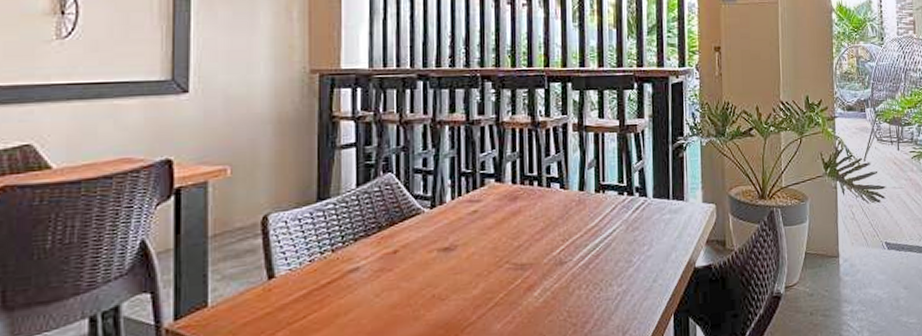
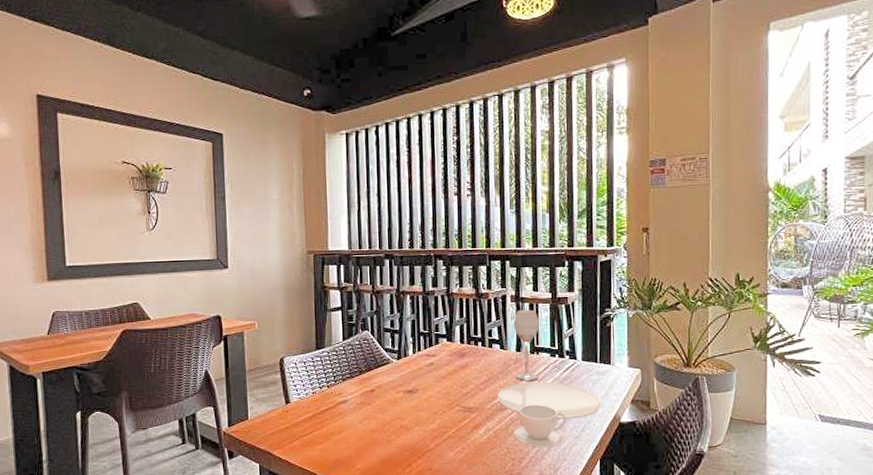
plate: none [556,225,675,270] -> present [497,381,602,419]
teacup: none [575,253,637,307] -> present [513,404,567,448]
wineglass: none [576,139,606,227] -> present [513,309,540,382]

